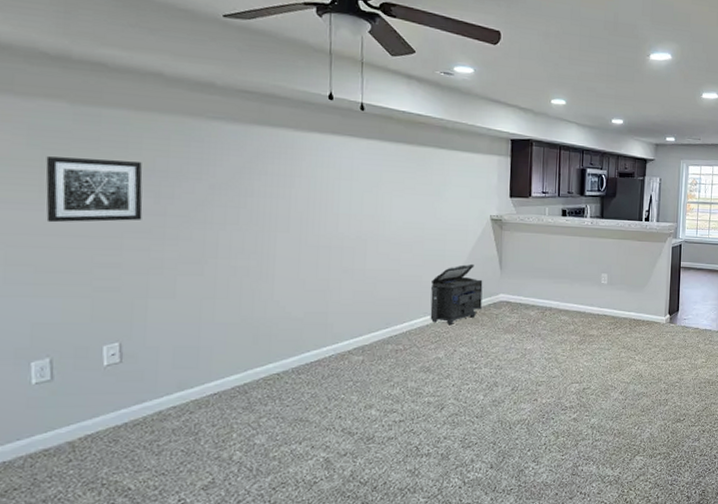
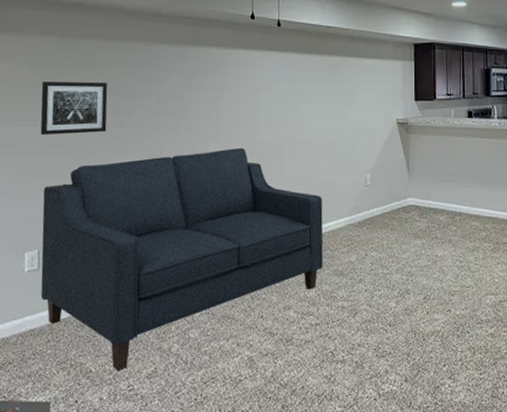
sofa: none [54,241,410,486] -> present [40,147,324,371]
jewelry box: present [430,263,484,326] -> none [342,167,393,229]

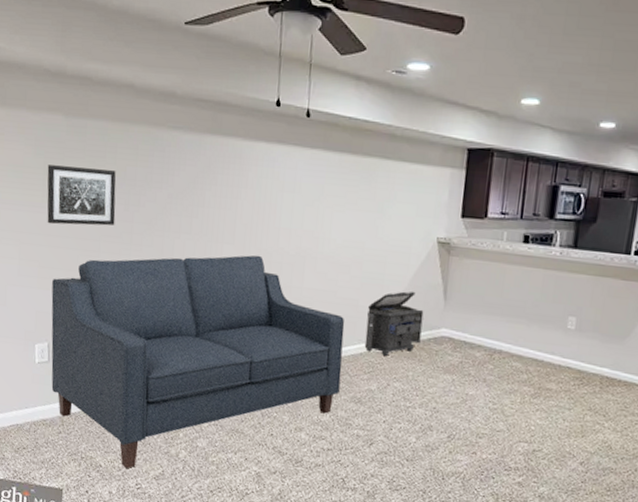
jewelry box: none [342,167,393,229] -> present [364,291,425,357]

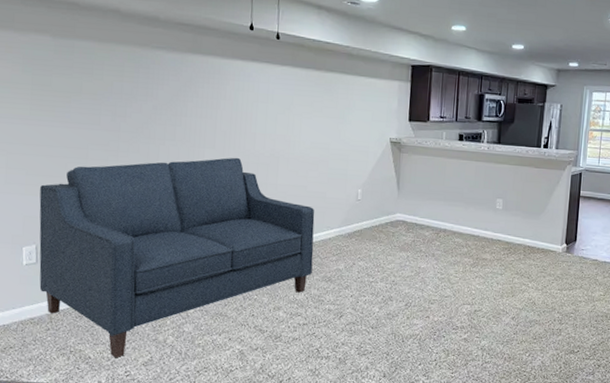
wall art: present [47,165,116,226] -> none [34,81,103,135]
jewelry box: present [364,291,425,357] -> none [332,183,382,240]

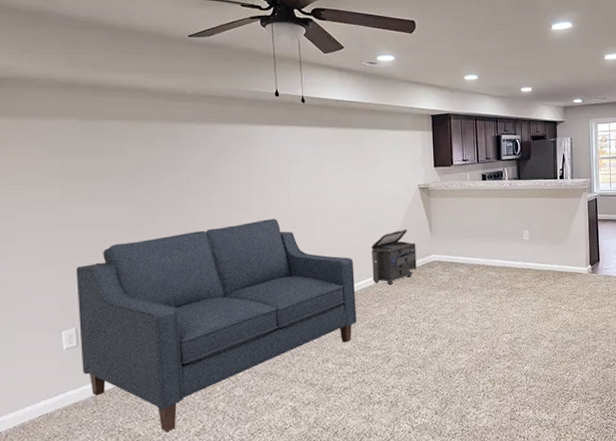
jewelry box: none [332,183,382,240] -> present [372,229,417,286]

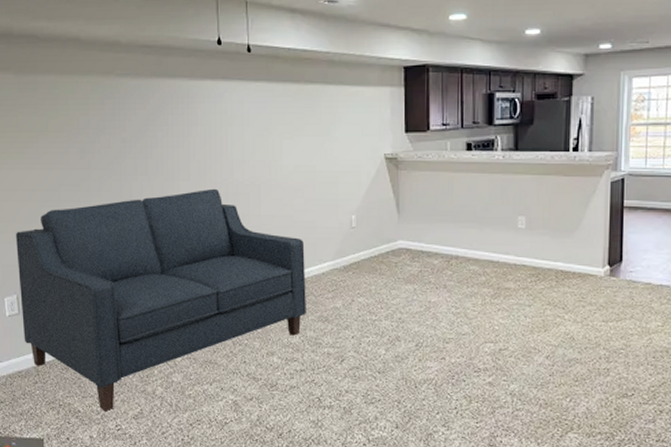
jewelry box: present [372,229,417,286] -> none [326,207,381,274]

